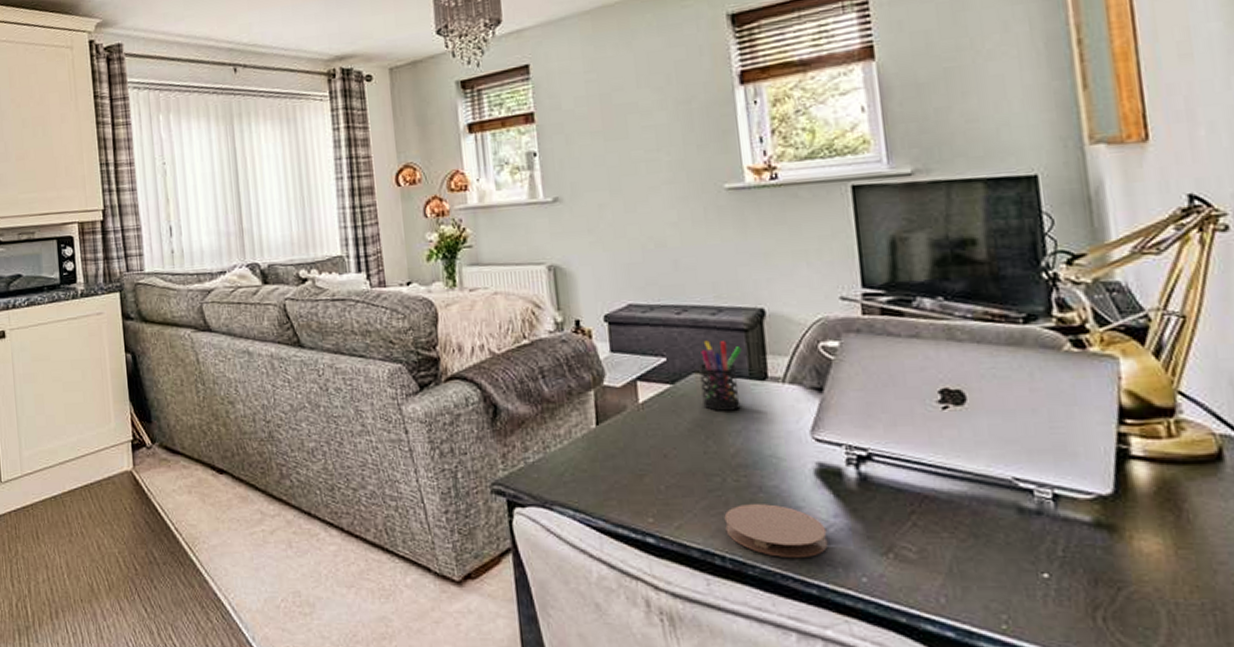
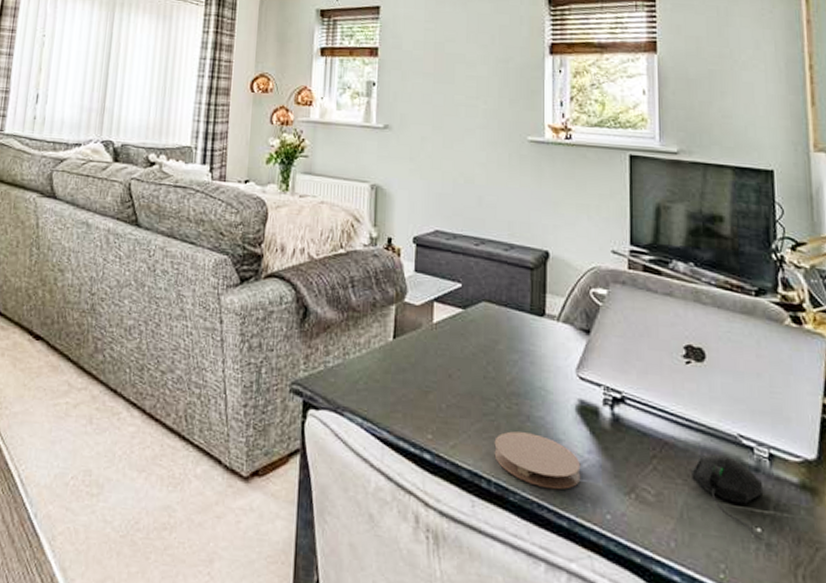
pen holder: present [697,340,742,411] -> none [487,273,526,341]
computer mouse: none [957,501,1048,587] -> present [690,453,762,541]

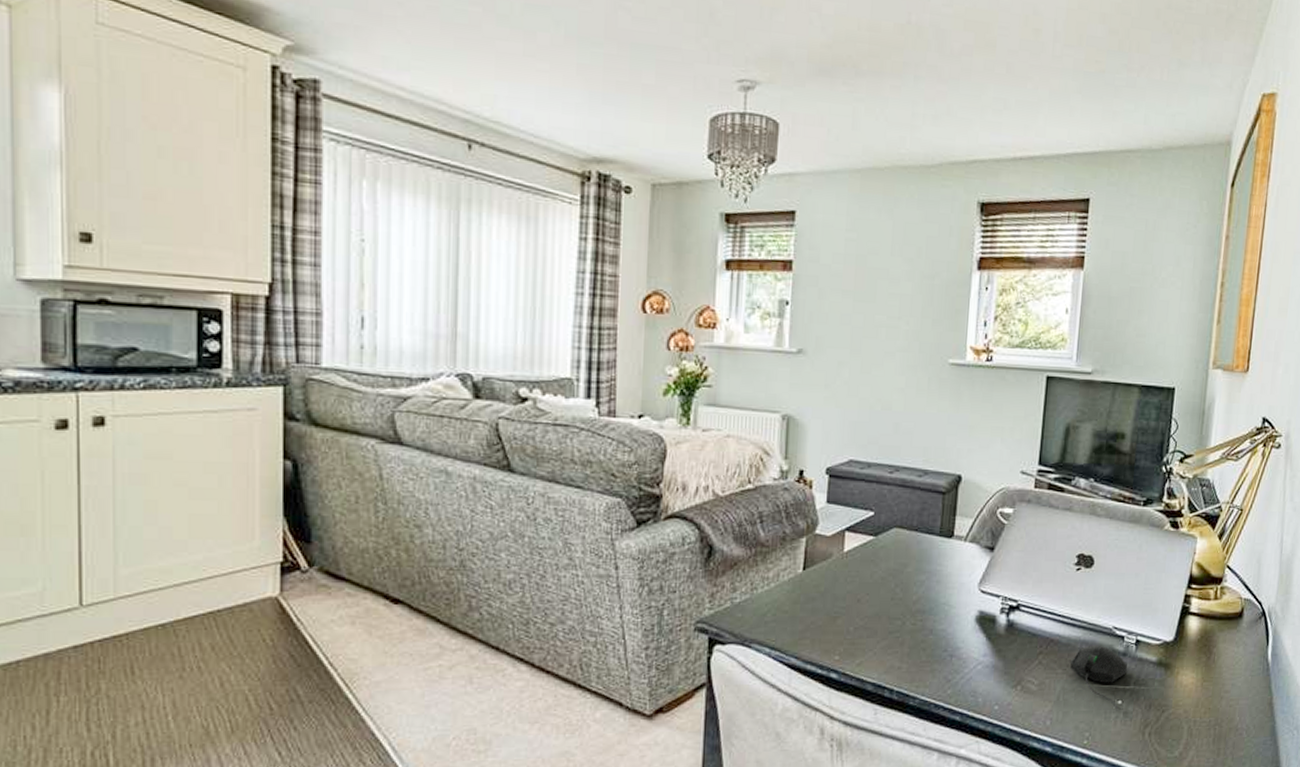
coaster: present [494,431,581,490] -> none [897,645,976,691]

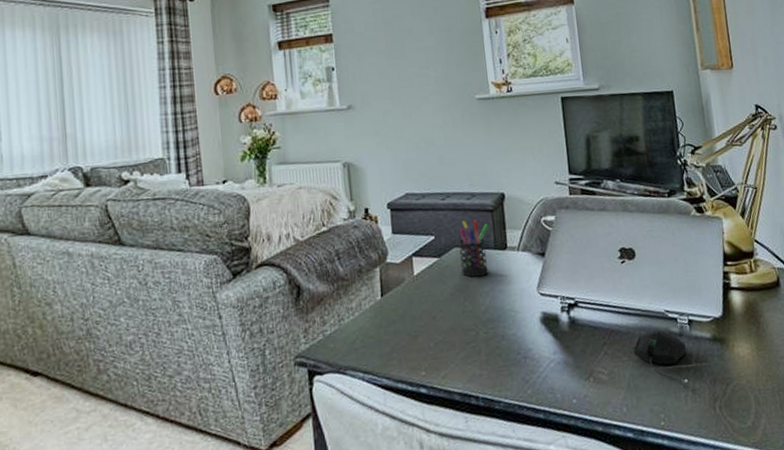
pen holder: none [896,499,937,563] -> present [457,220,489,277]

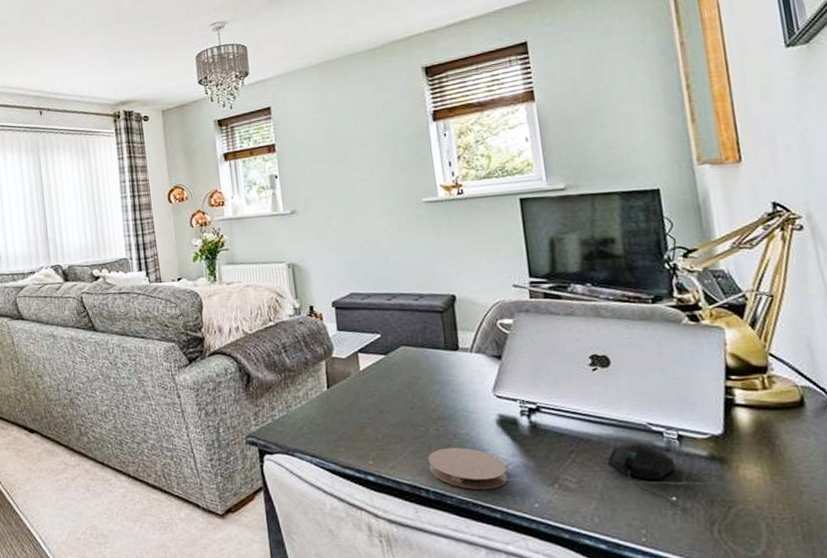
pen holder: present [457,220,489,277] -> none [405,320,439,376]
coaster: none [478,349,550,392] -> present [427,447,508,490]

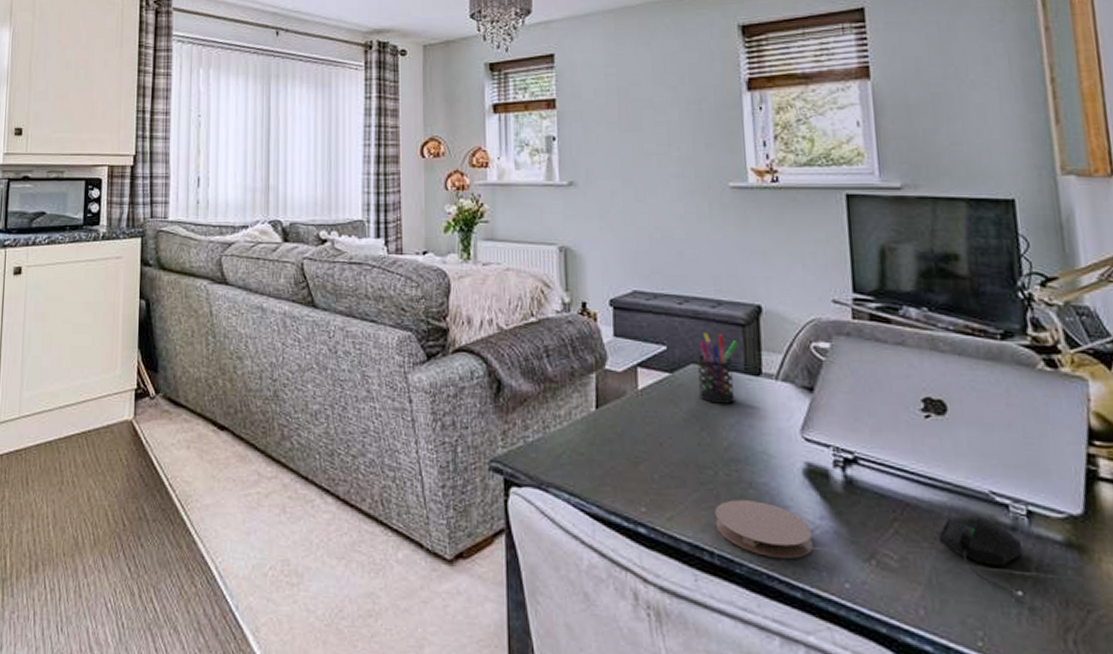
pen holder: none [405,320,439,376] -> present [696,332,738,404]

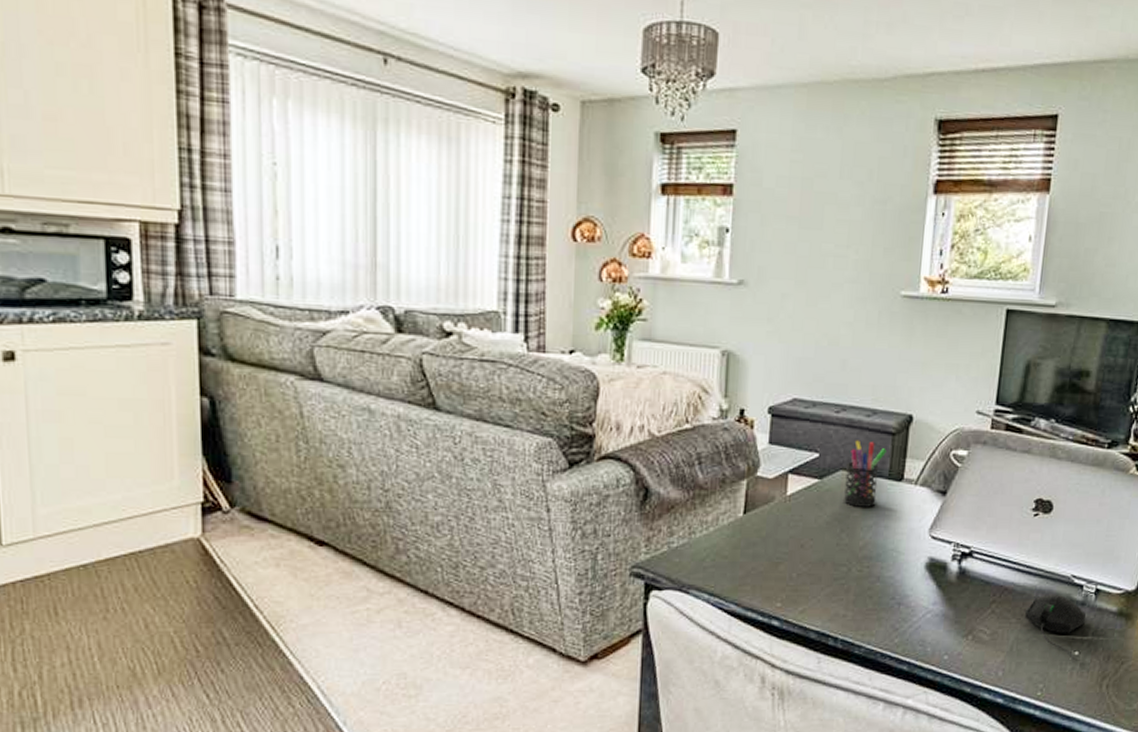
coaster: present [714,500,814,560] -> none [842,592,925,640]

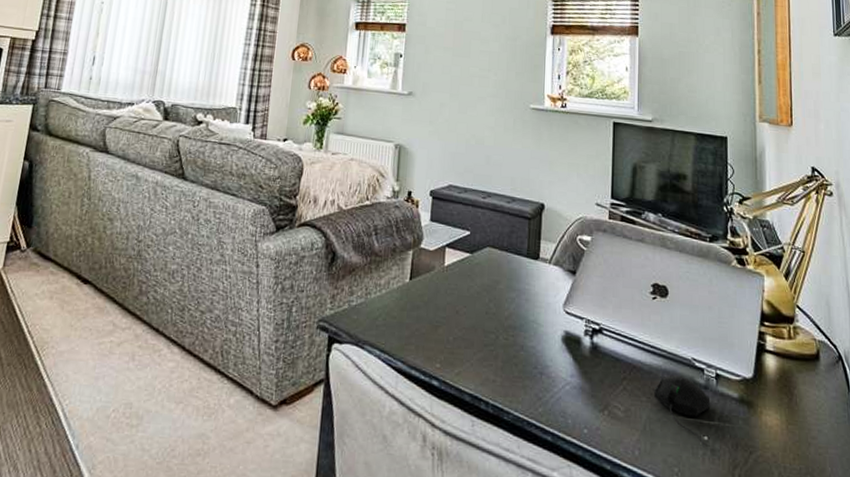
pen holder: present [842,440,886,507] -> none [490,222,524,281]

